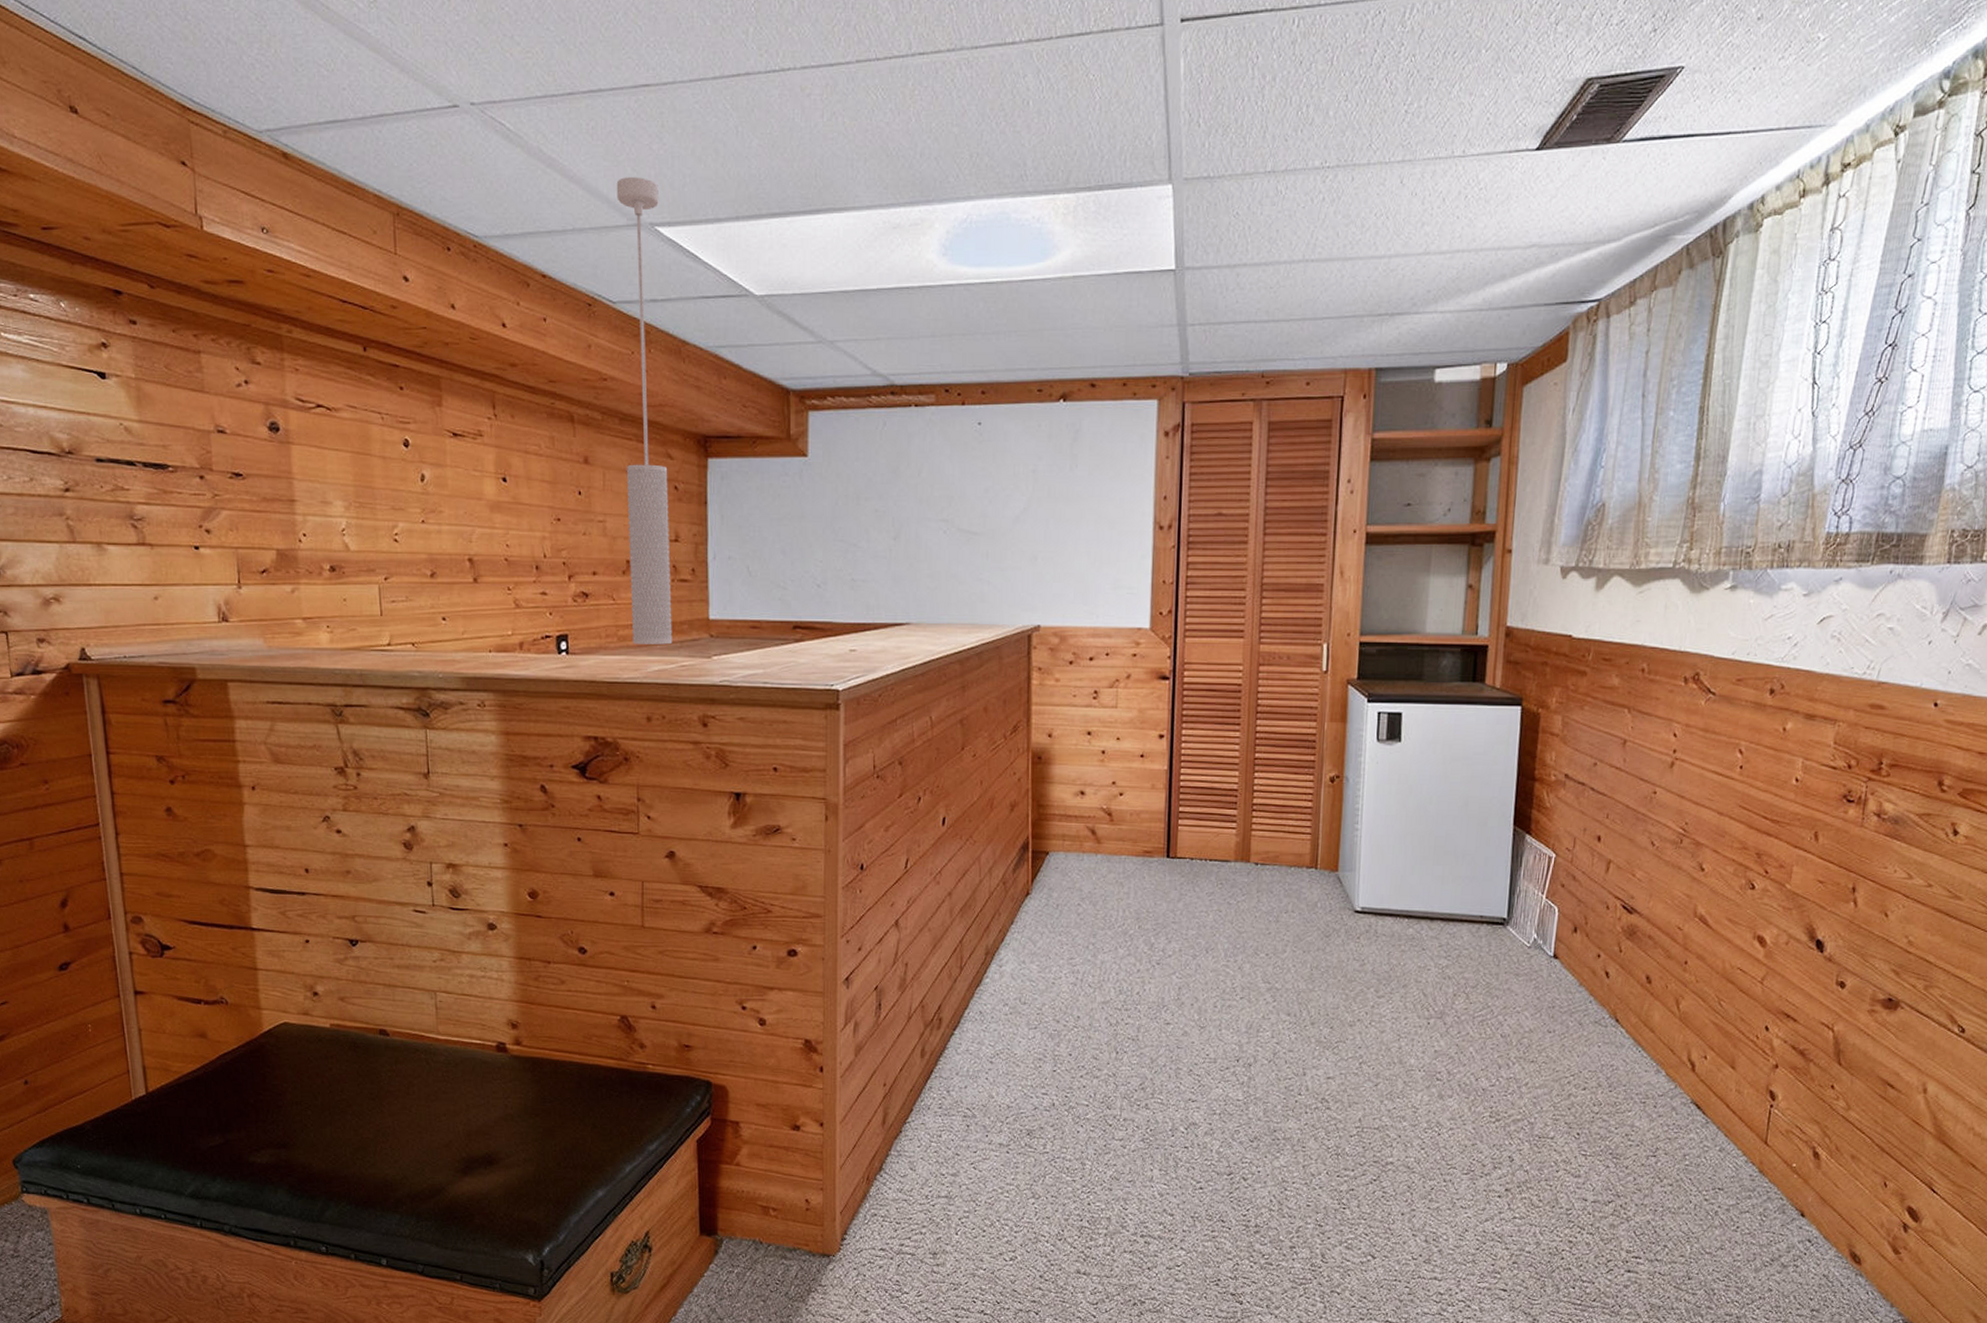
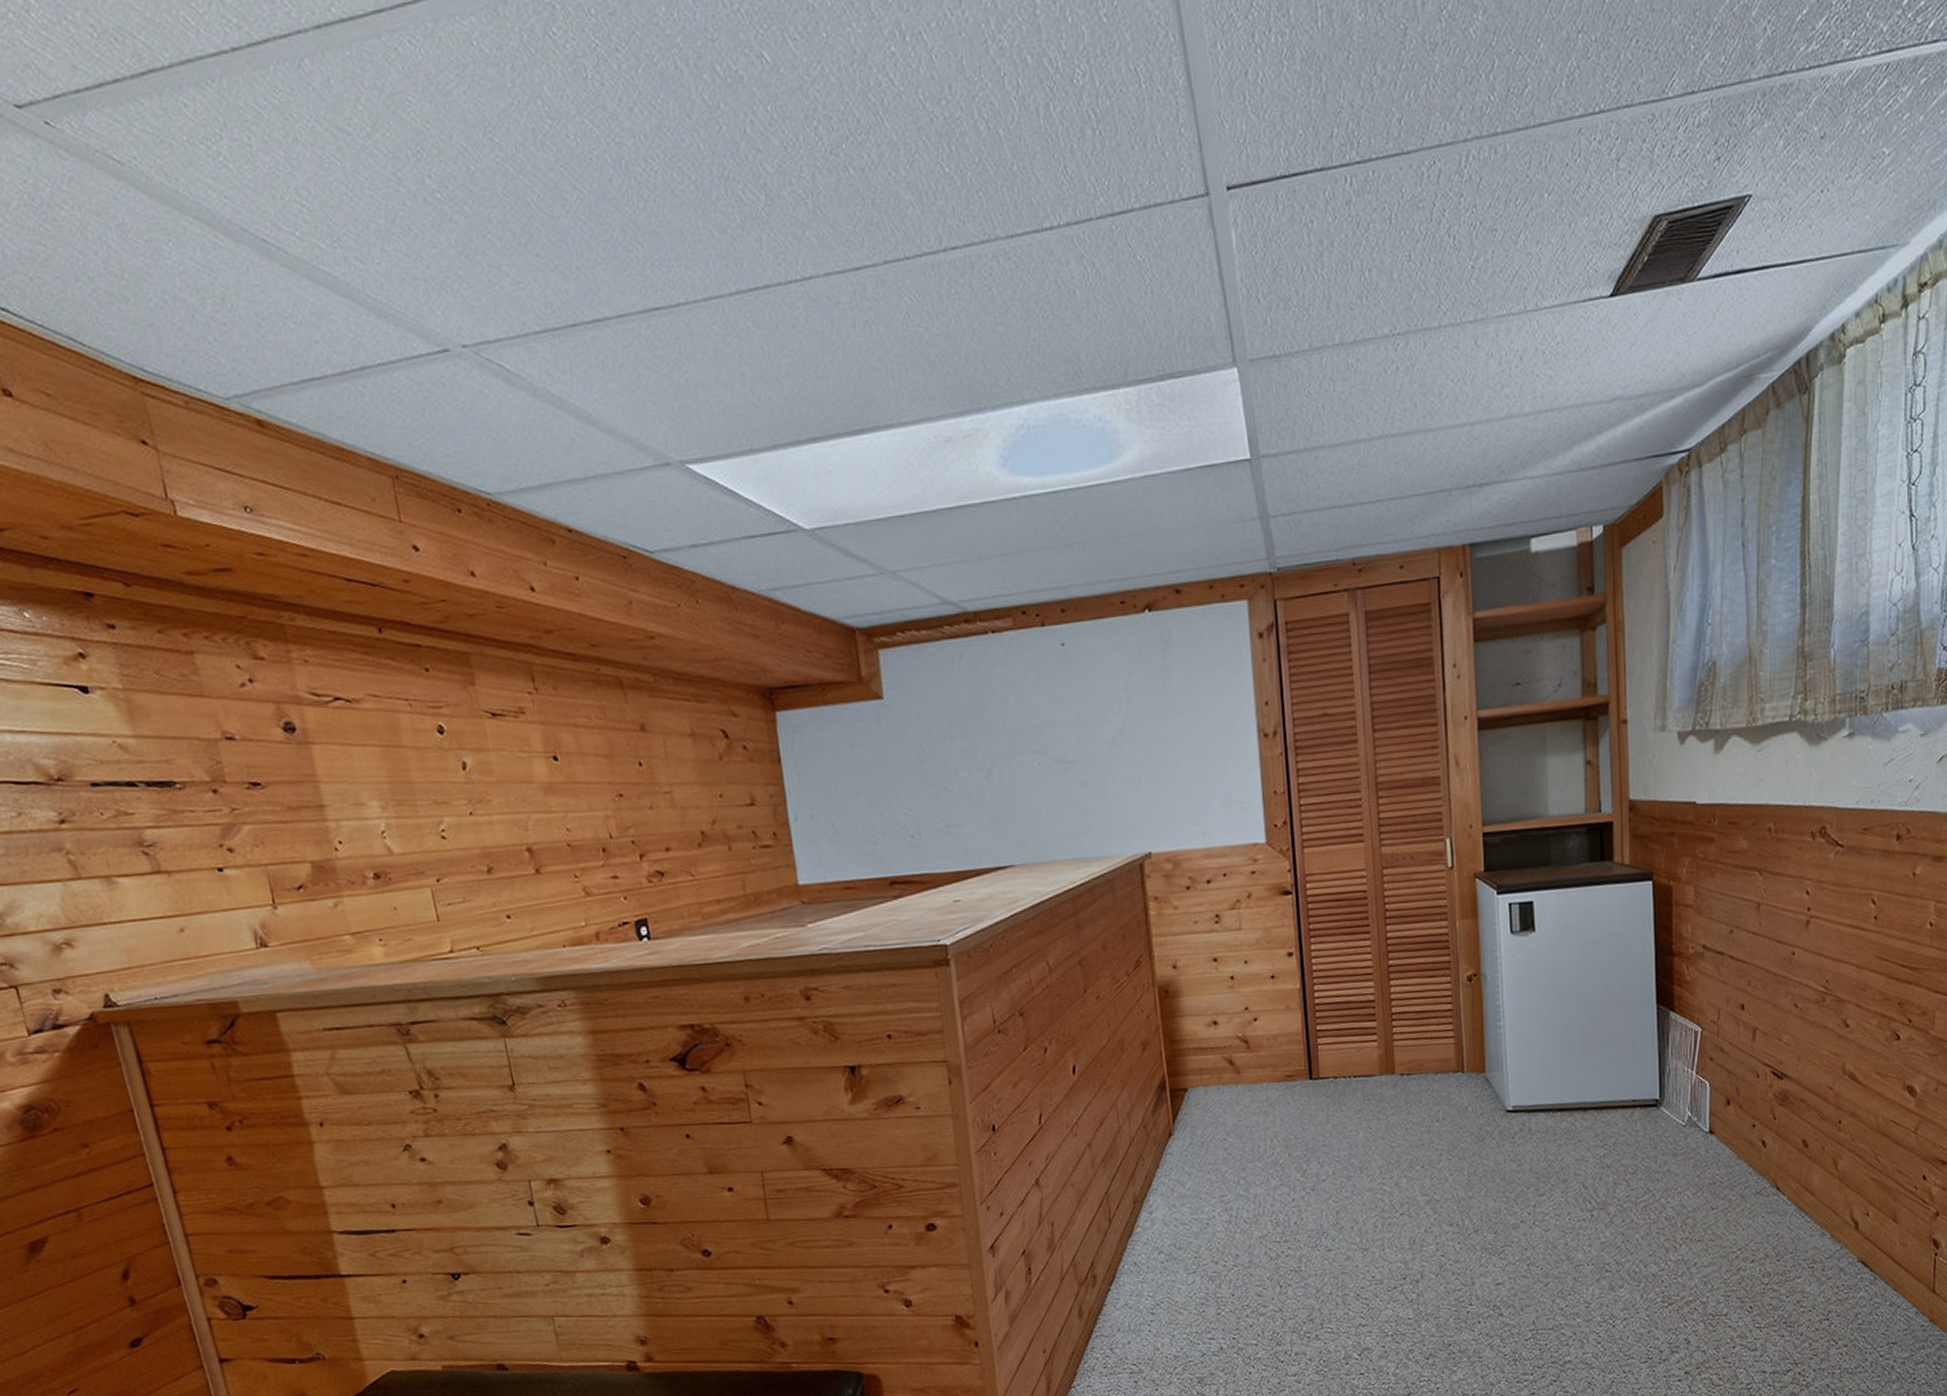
pendant light: present [616,177,673,645] -> none [637,411,762,921]

